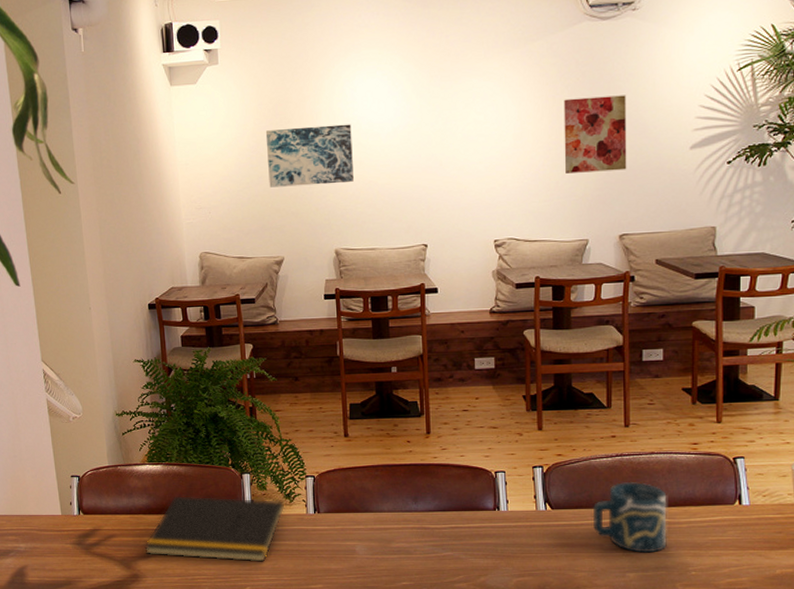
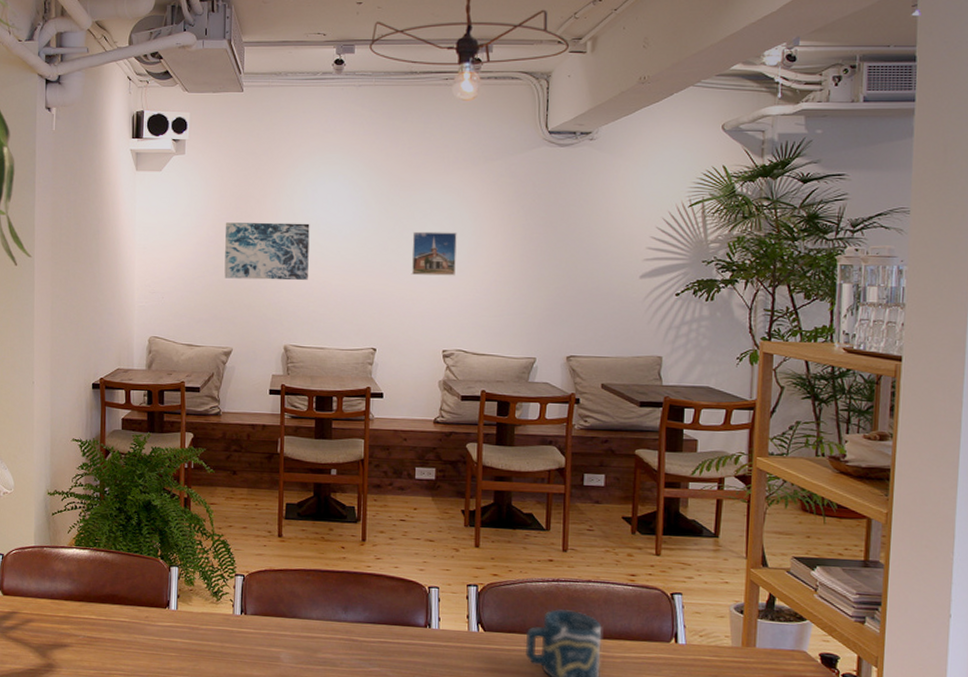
notepad: present [144,495,285,563] -> none [62,583,212,663]
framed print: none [456,119,502,167] -> present [411,231,457,276]
wall art: present [563,95,627,173] -> none [516,218,580,293]

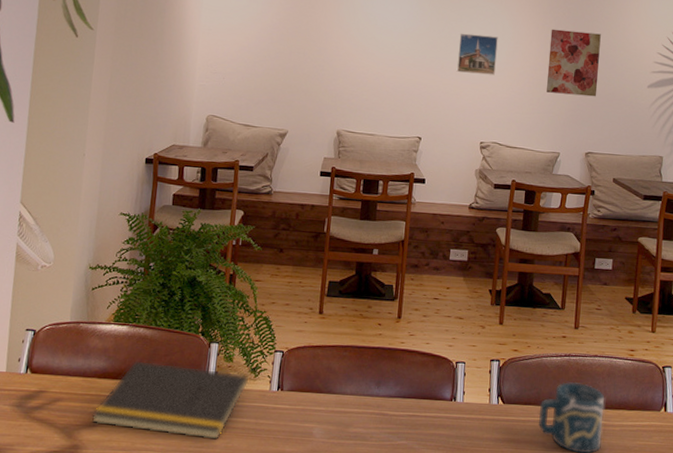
notepad: none [62,583,212,663] -> present [91,360,250,441]
wall art: present [224,222,310,281] -> none [285,11,368,70]
wall art: none [516,218,580,293] -> present [546,29,601,97]

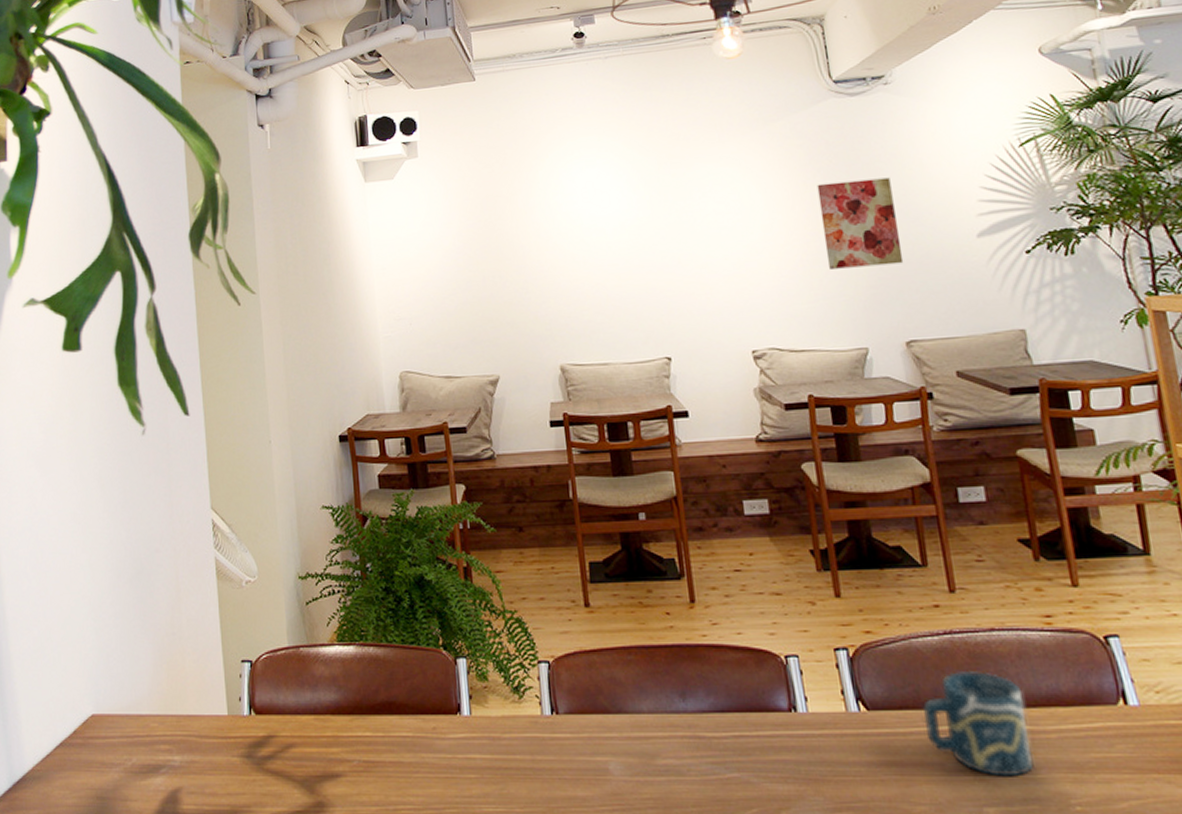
notepad: present [91,360,250,441] -> none [332,687,514,787]
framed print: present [456,33,498,75] -> none [693,209,752,264]

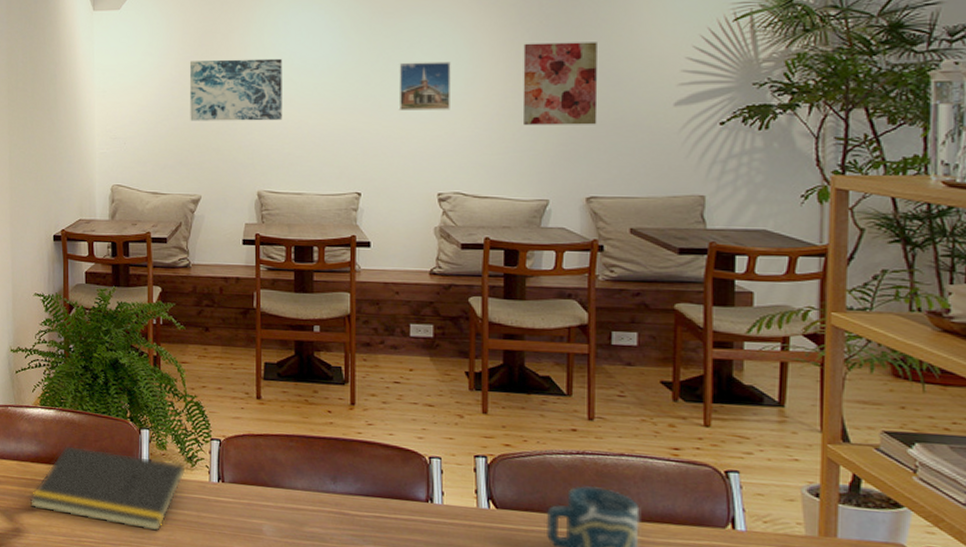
notepad: none [332,687,514,787] -> present [29,445,186,532]
wall art: none [473,218,578,294] -> present [189,58,283,121]
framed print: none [693,209,752,264] -> present [398,62,451,110]

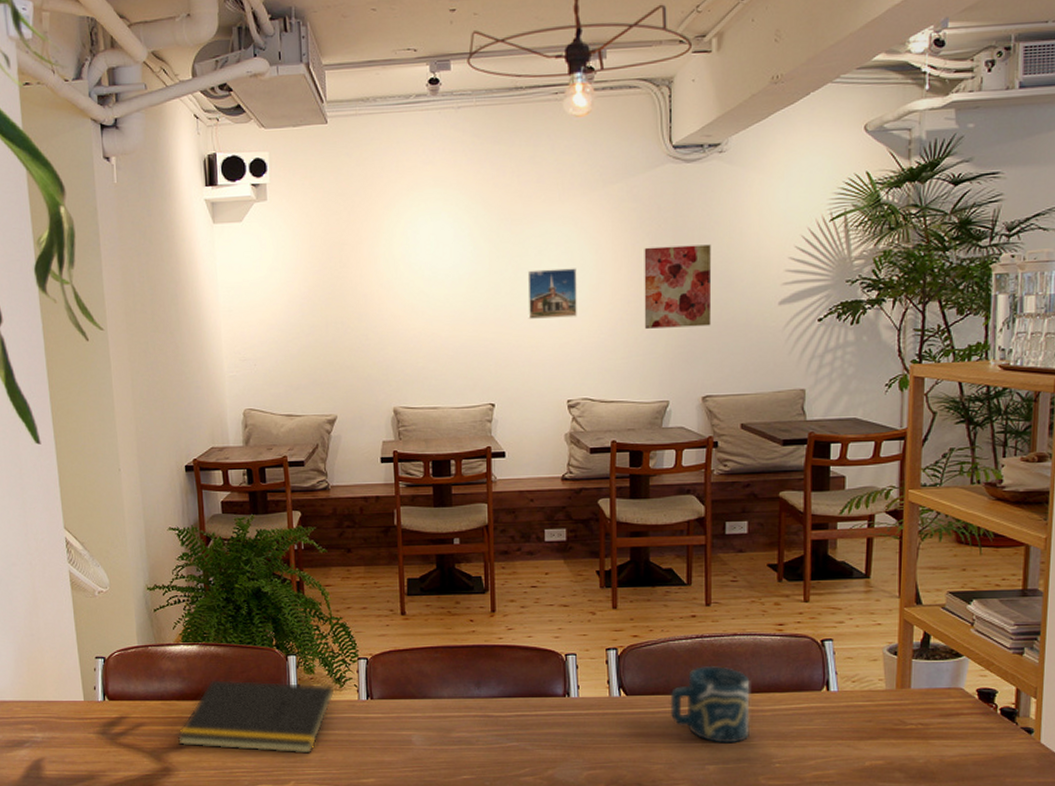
wall art: present [189,58,283,121] -> none [318,270,415,338]

